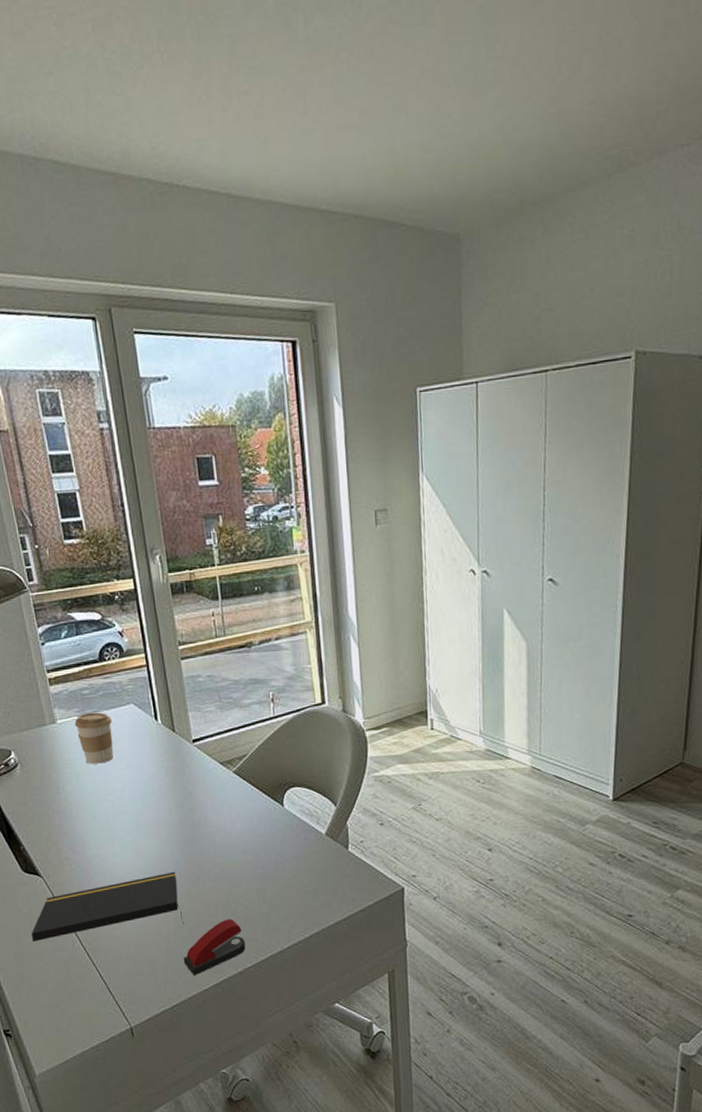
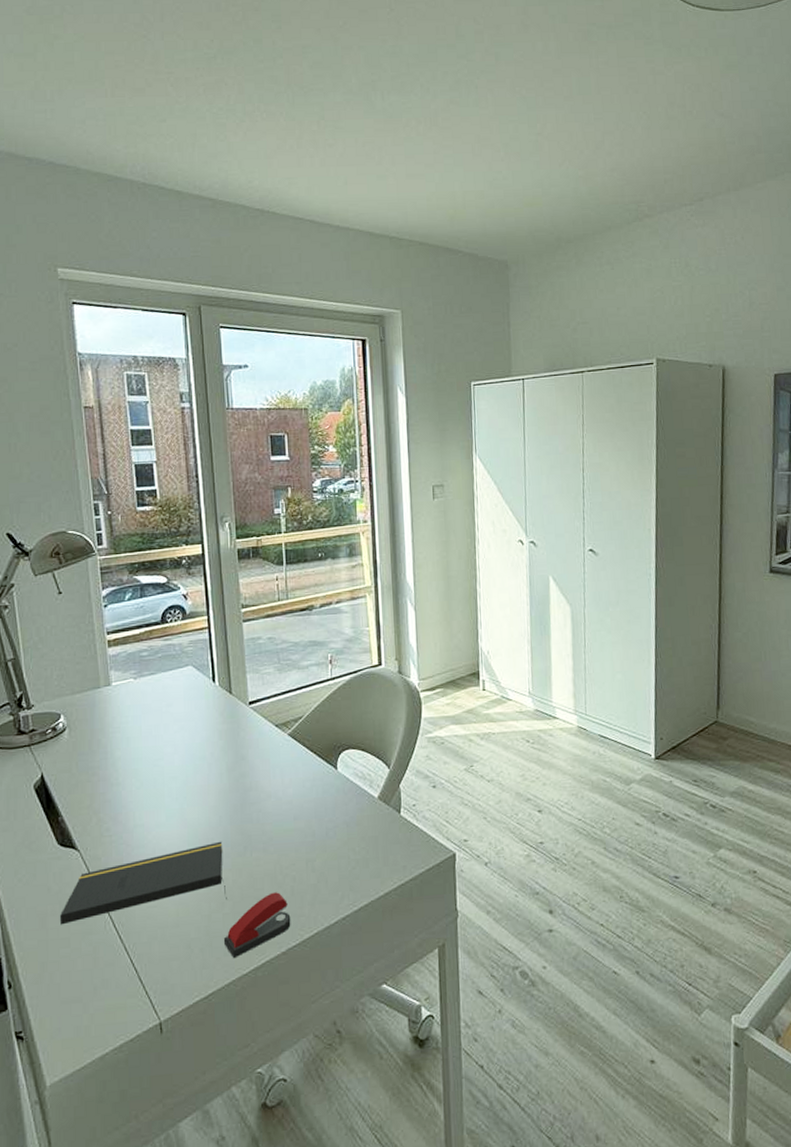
coffee cup: present [74,712,114,764] -> none [130,674,169,728]

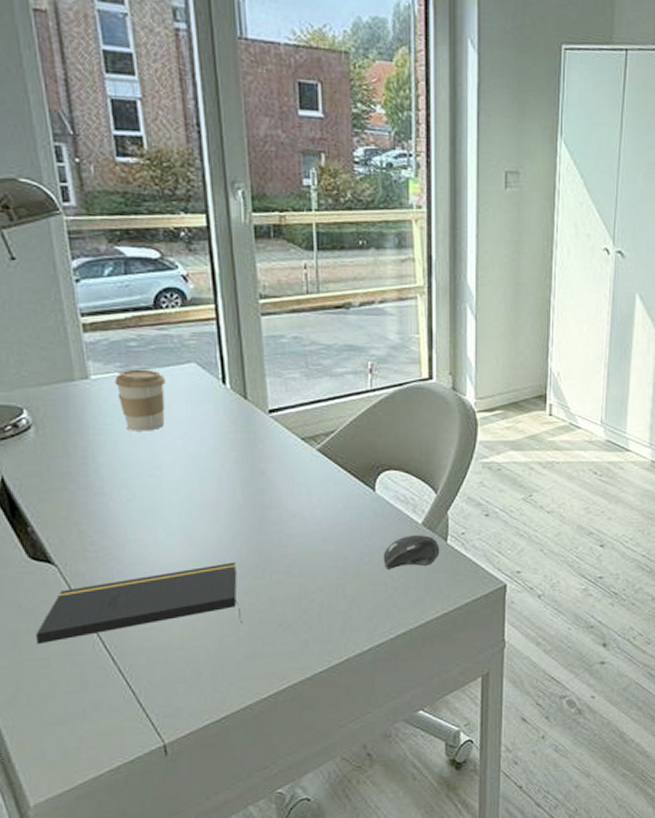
coffee cup: none [130,674,169,728] -> present [114,369,165,431]
stapler: present [223,892,291,959] -> none [238,617,317,683]
computer mouse: none [345,808,395,843] -> present [383,535,440,570]

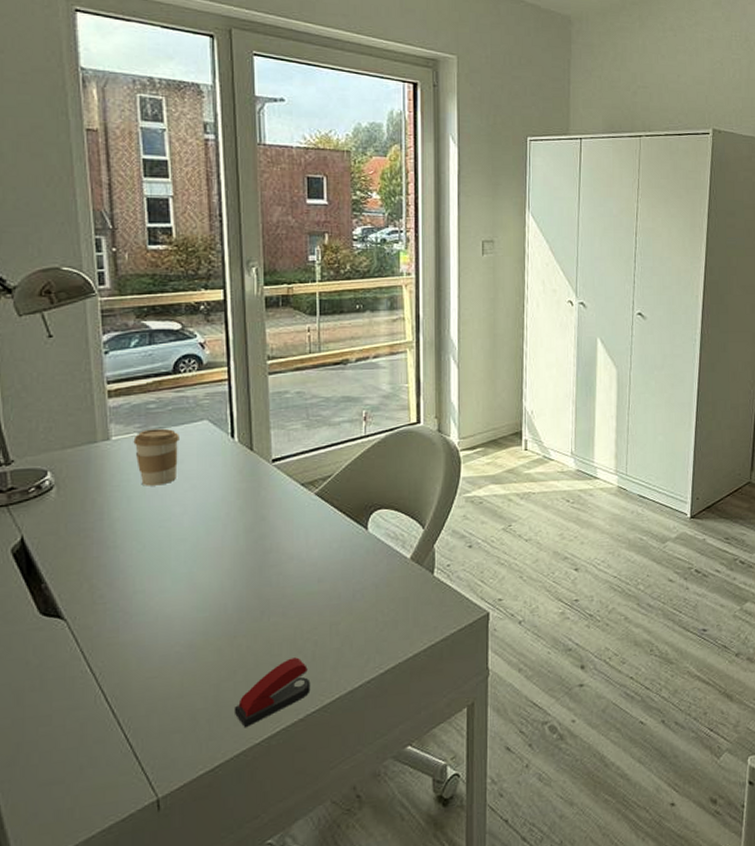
notepad: present [36,562,242,645] -> none [41,606,240,702]
stapler: none [238,617,317,683] -> present [234,657,311,728]
computer mouse: present [383,535,440,570] -> none [374,569,427,605]

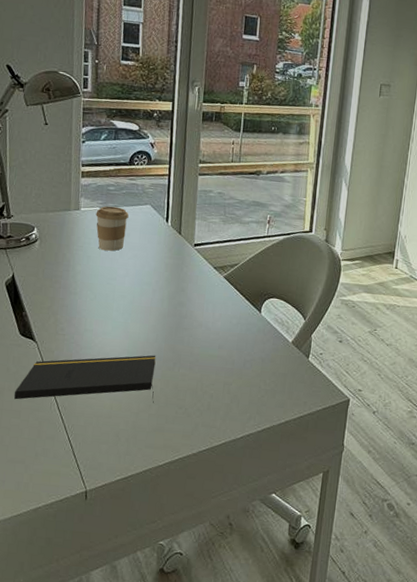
notepad: none [41,606,240,702] -> present [14,355,156,404]
stapler: present [234,657,311,728] -> none [146,404,205,452]

